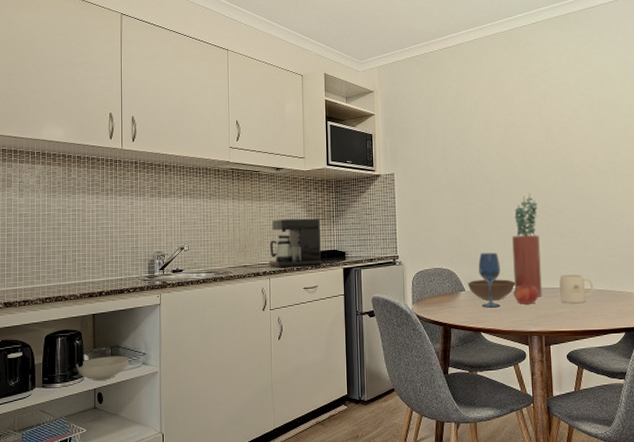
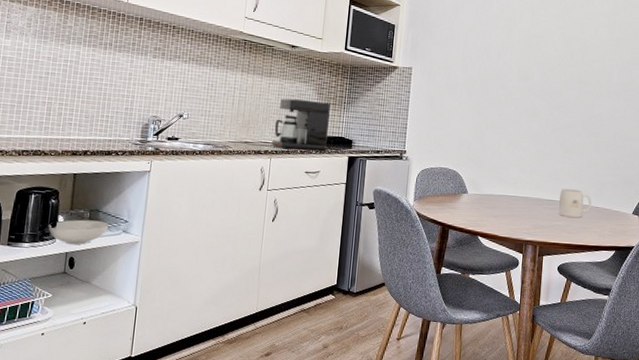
bowl: present [467,279,516,301] -> none [470,184,518,207]
wineglass: present [478,252,501,308] -> none [482,157,505,214]
vase: present [512,193,542,297] -> none [516,105,549,208]
fruit: present [514,283,539,305] -> none [514,192,539,214]

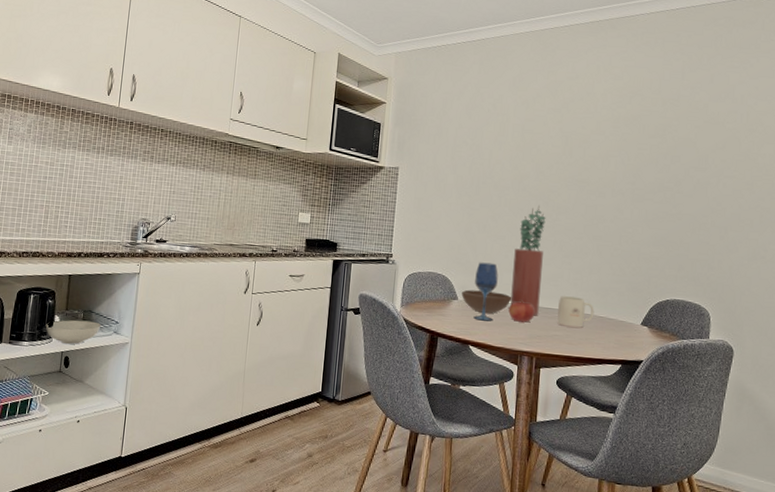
coffee maker: present [272,98,331,152] -> none [256,200,316,255]
bowl: none [470,184,518,207] -> present [461,289,512,314]
wineglass: none [482,157,505,214] -> present [473,262,498,322]
fruit: none [514,192,539,214] -> present [508,299,535,323]
vase: none [516,105,549,208] -> present [510,205,546,316]

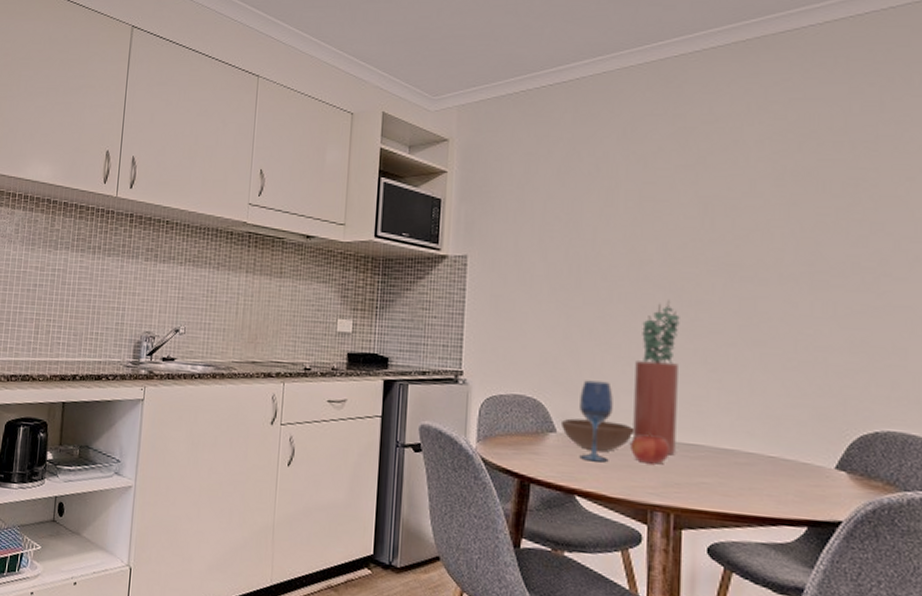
bowl: present [45,320,101,345] -> none [36,457,100,488]
mug: present [557,296,595,329] -> none [704,426,761,474]

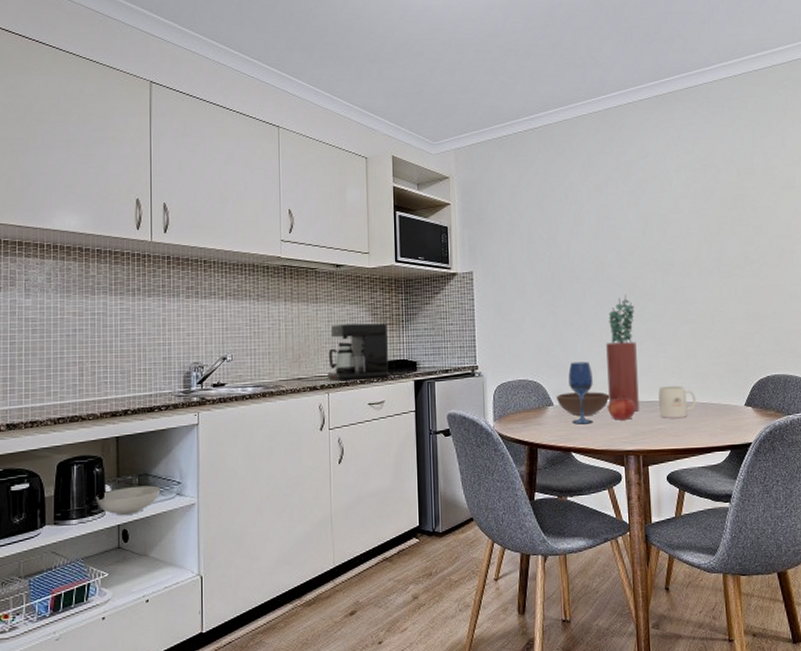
bowl: none [36,457,100,488] -> present [95,485,161,516]
coffee maker: none [284,304,359,373] -> present [327,323,389,381]
mug: none [704,426,761,474] -> present [658,386,697,419]

